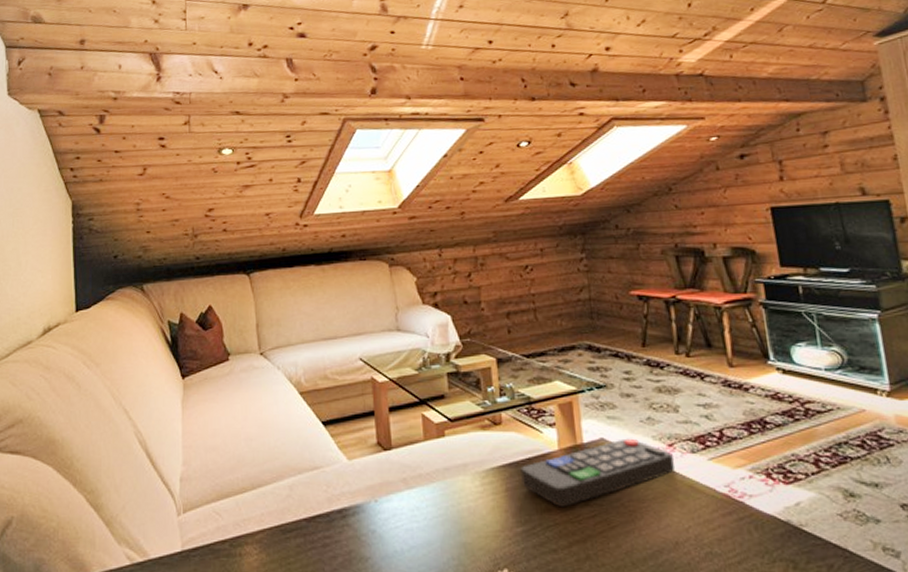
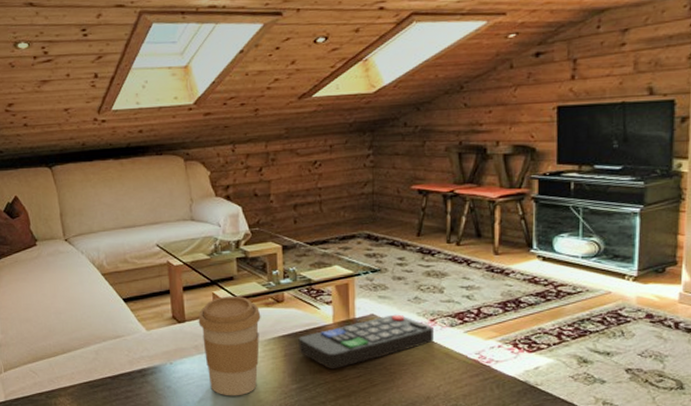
coffee cup: none [406,417,477,543] -> present [198,295,261,396]

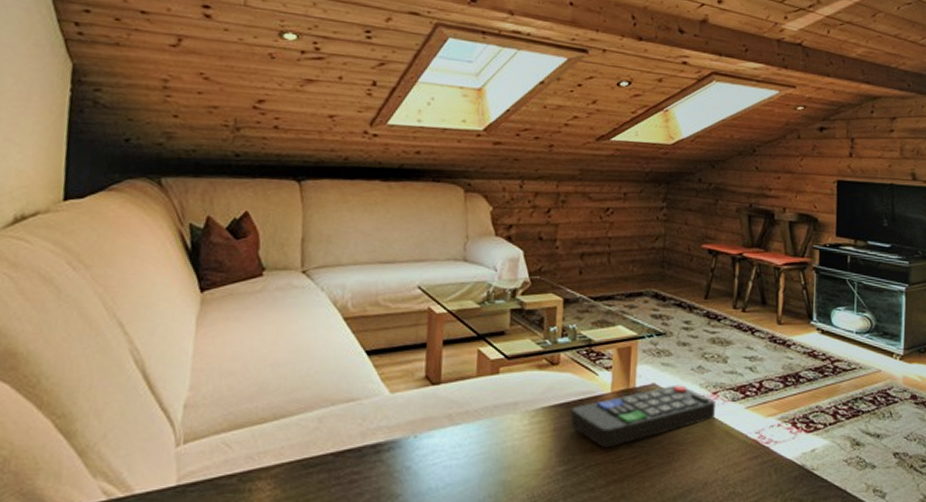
coffee cup: present [198,295,261,396] -> none [456,354,532,481]

